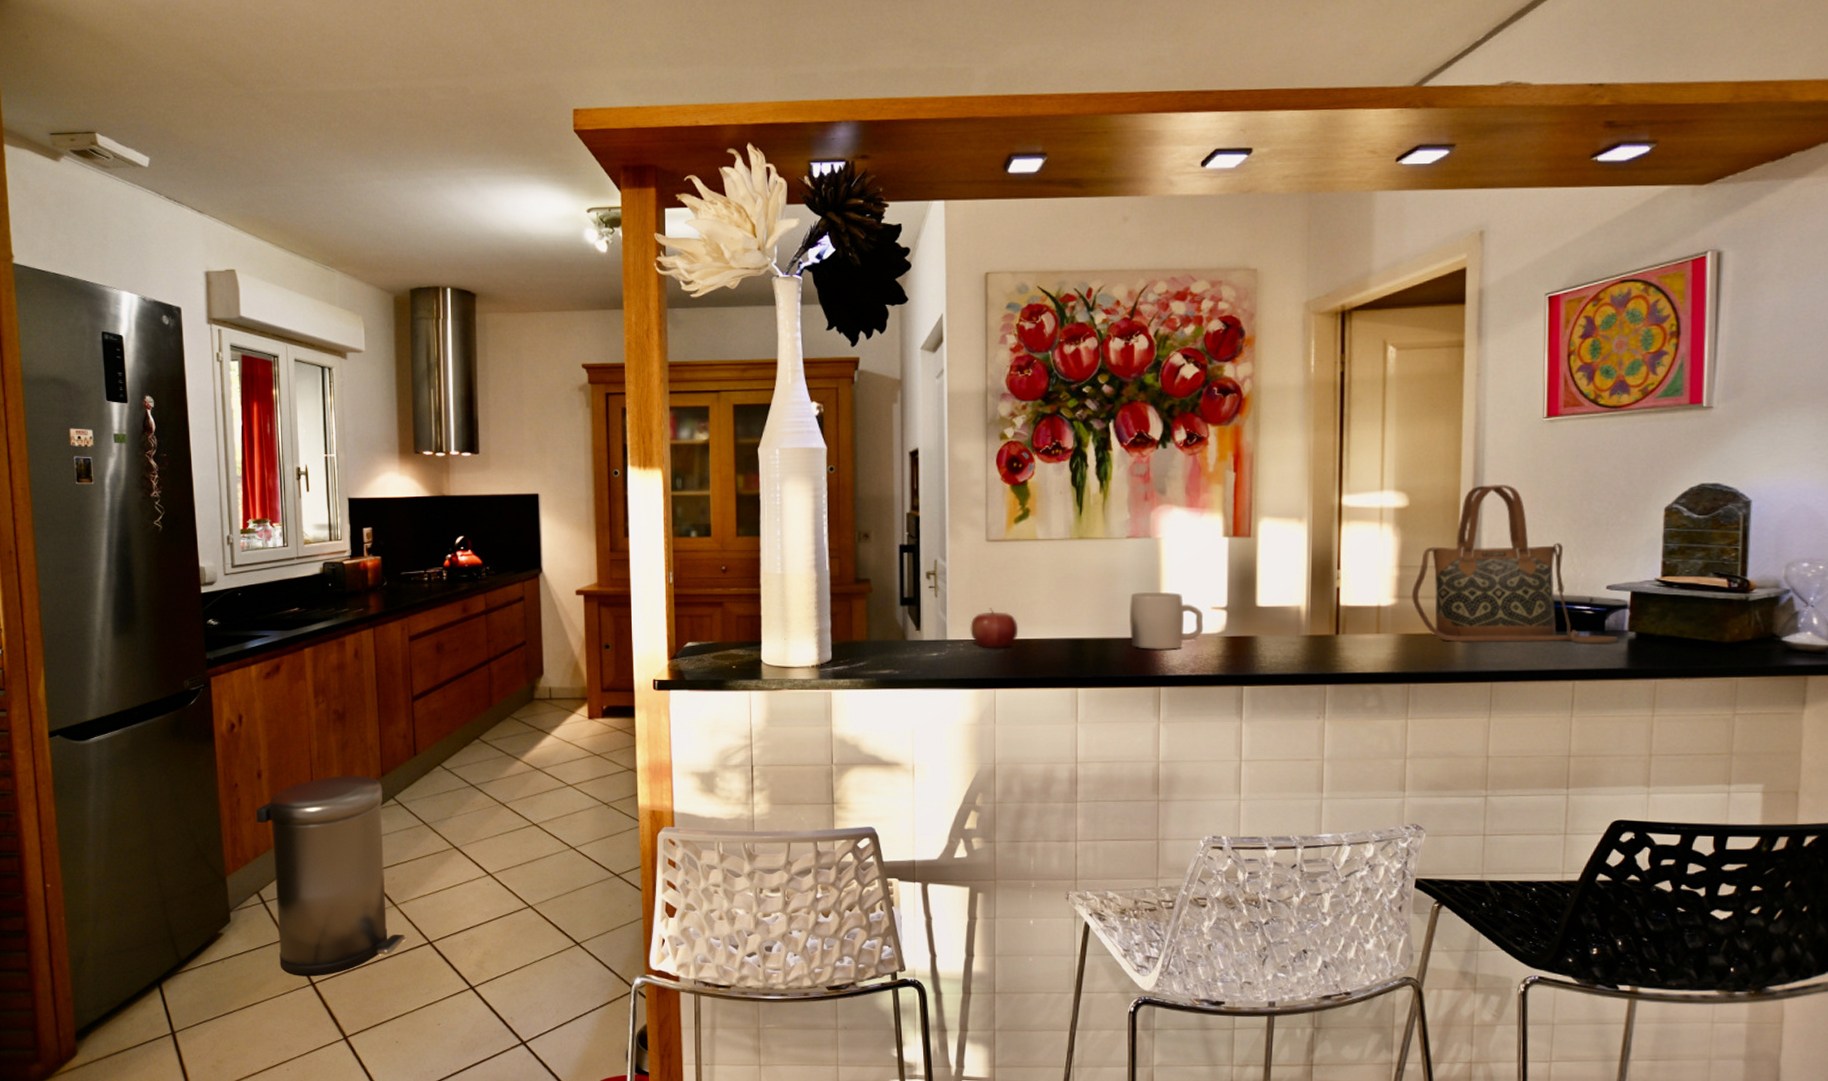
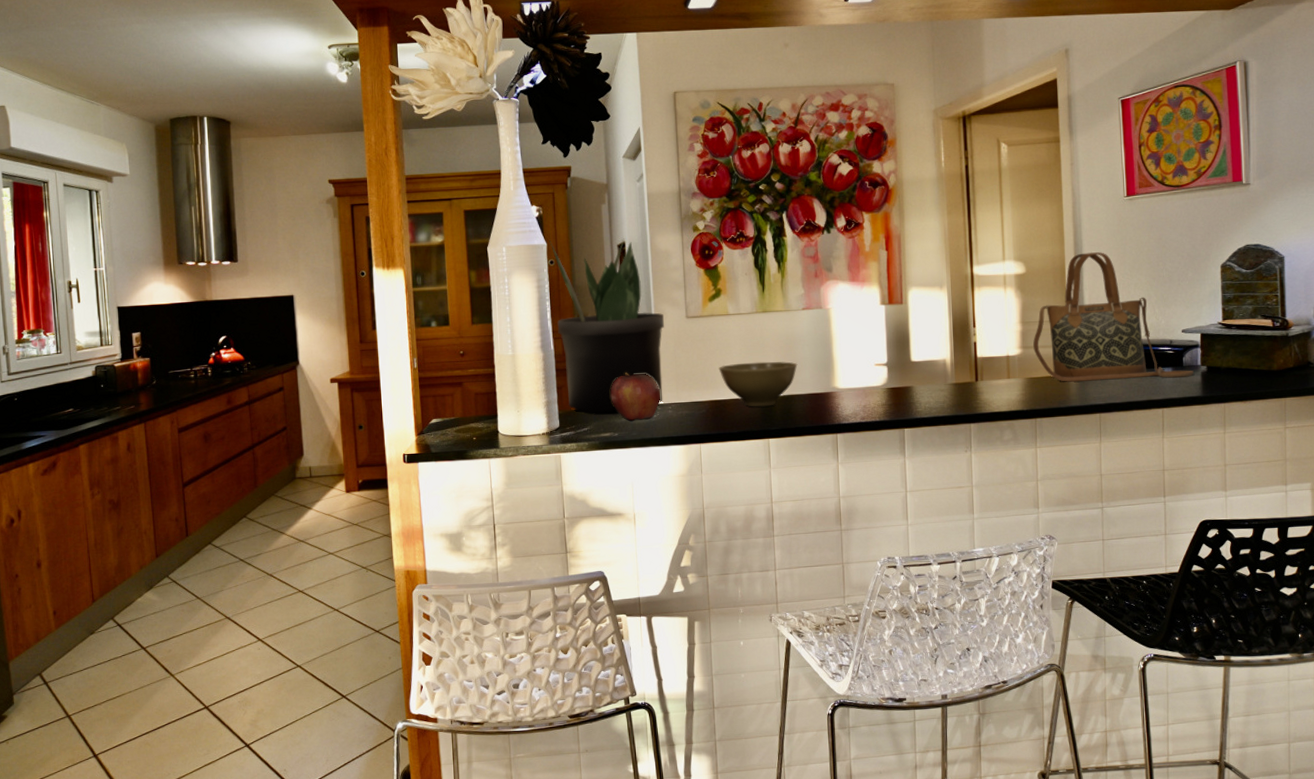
pedal bin: present [256,775,405,977] -> none [37,558,182,750]
planter: none [830,443,961,651] -> present [549,238,665,416]
fruit: none [892,600,952,658] -> present [610,372,661,422]
fruit: present [970,608,1019,649] -> none [676,374,718,410]
bowl: none [1021,597,1117,650] -> present [718,361,798,407]
mug: present [1130,592,1204,650] -> none [808,353,870,403]

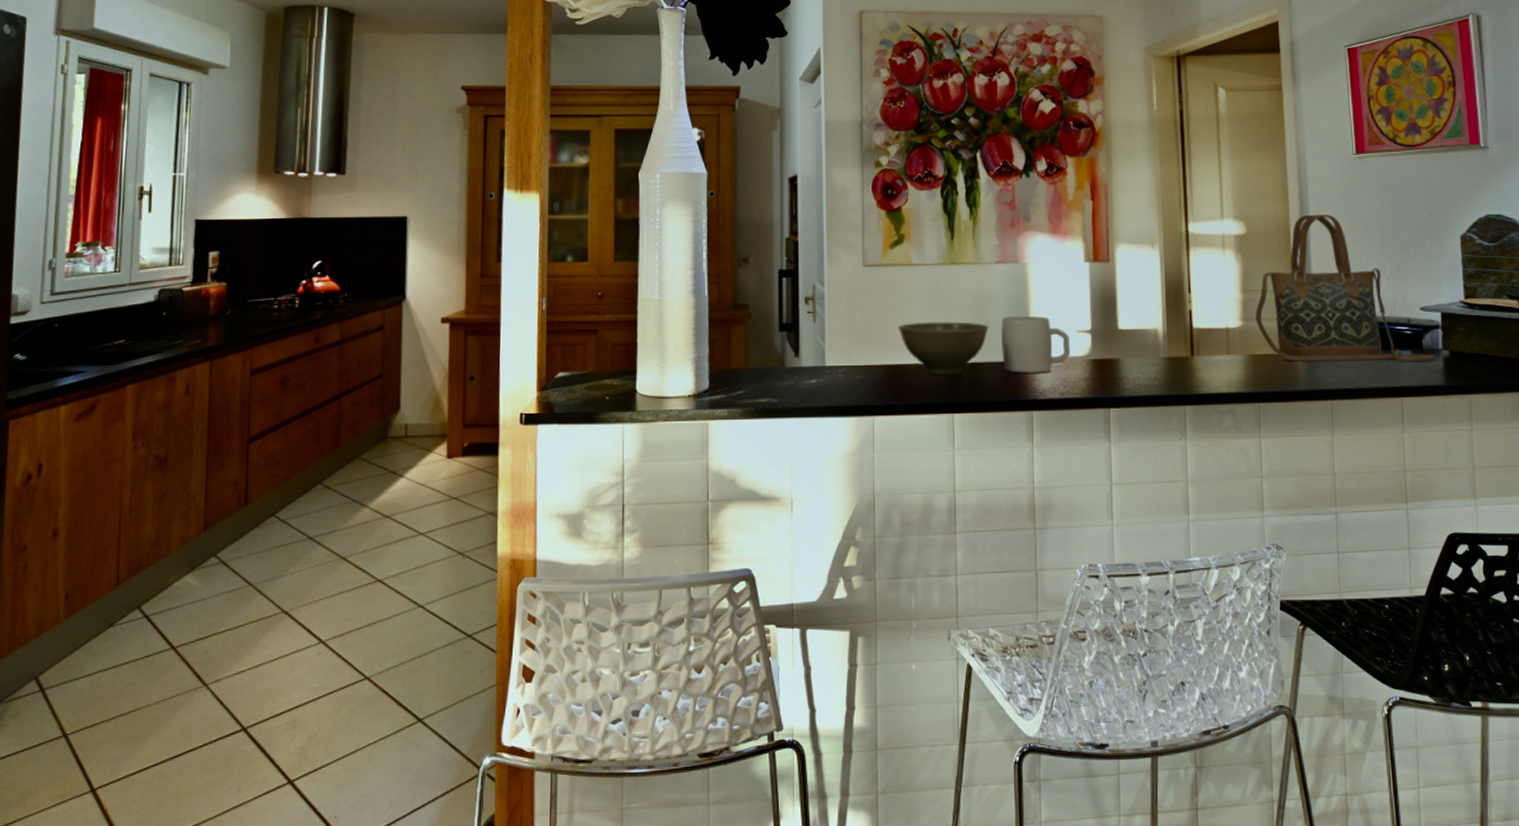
planter: present [549,238,665,416] -> none [710,169,838,379]
fruit: present [610,372,661,422] -> none [771,326,830,386]
mug: none [808,353,870,403] -> present [1001,316,1071,373]

